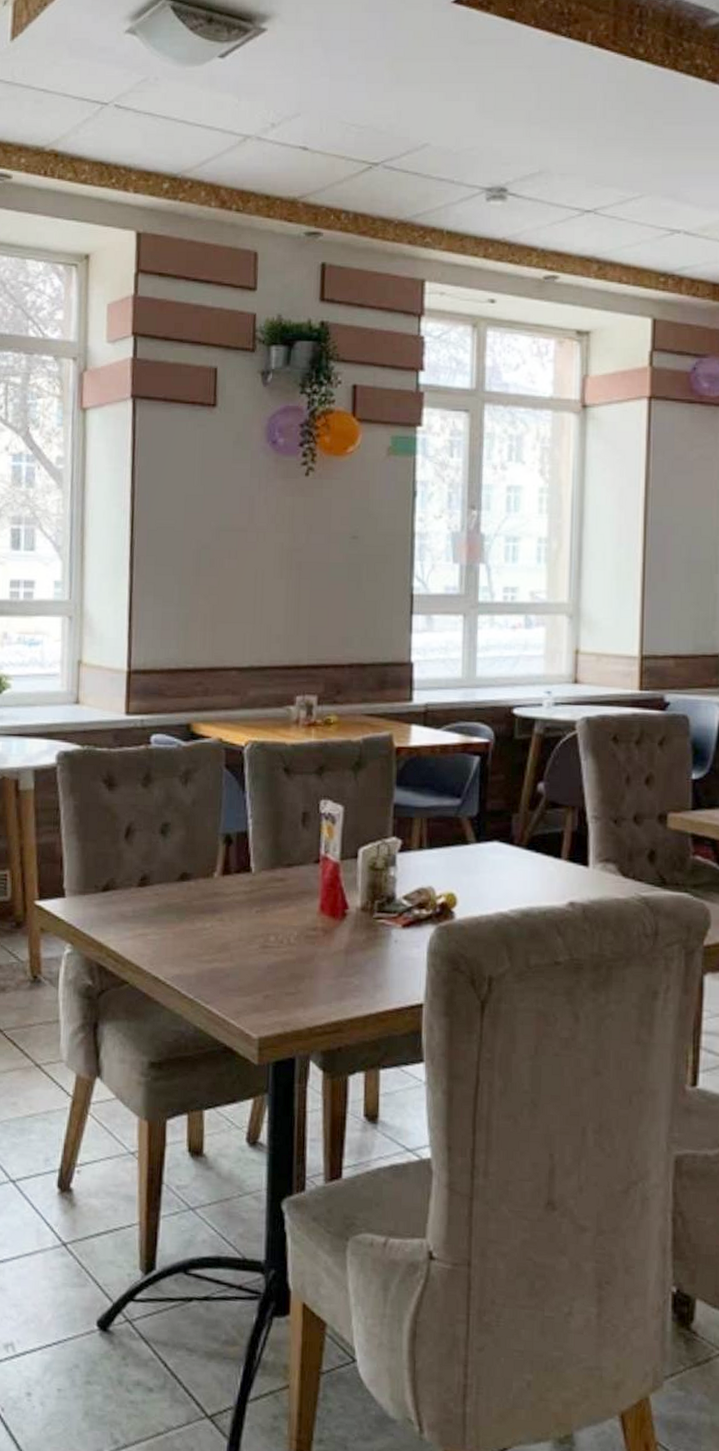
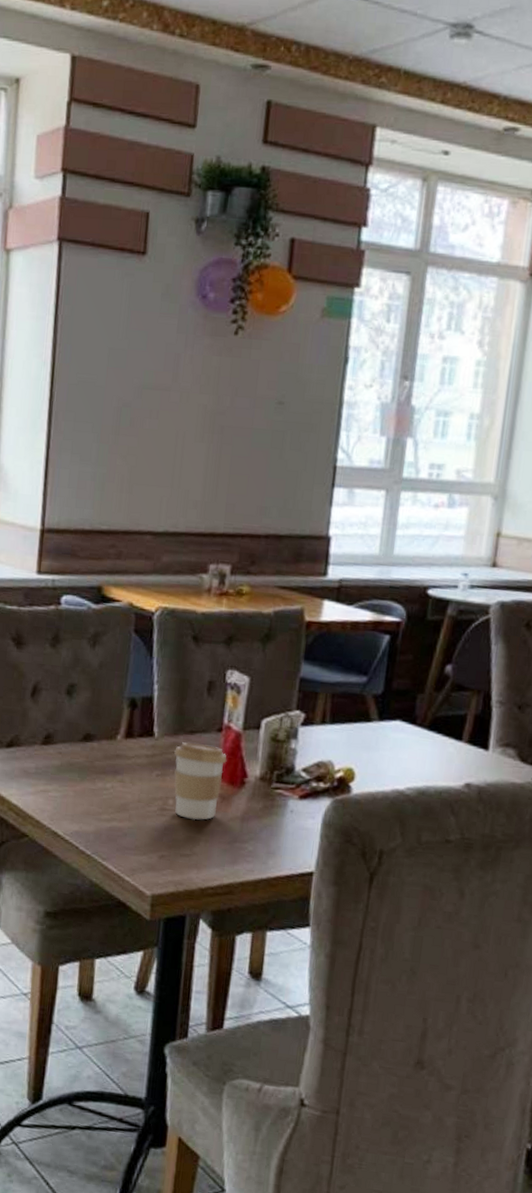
coffee cup: none [273,876,327,956] -> present [174,742,227,820]

